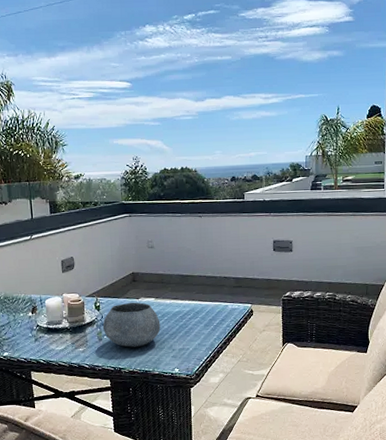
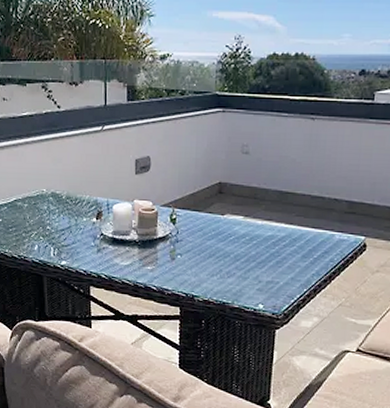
bowl: present [102,302,161,347] -> none [177,218,247,273]

